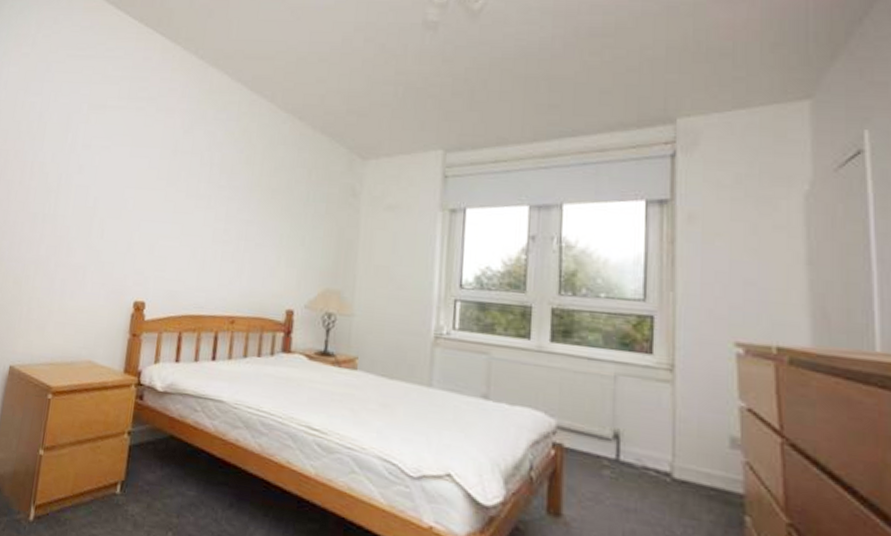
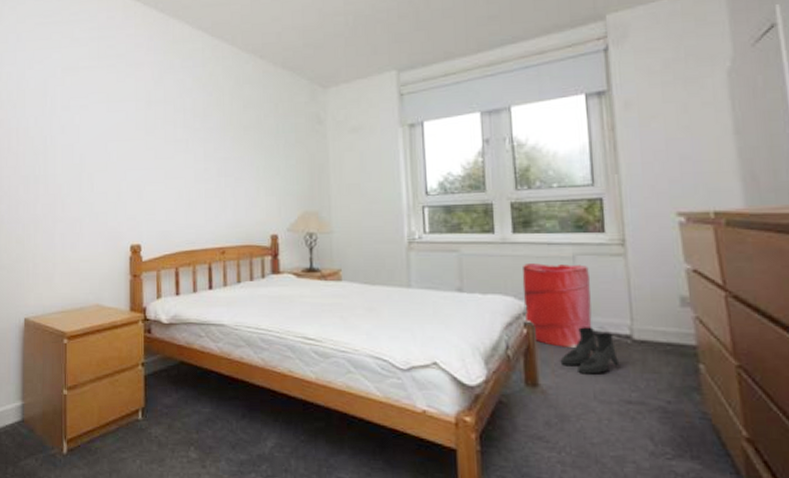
laundry hamper: none [554,377,632,478] -> present [522,263,592,347]
boots: none [589,456,655,512] -> present [560,327,620,374]

